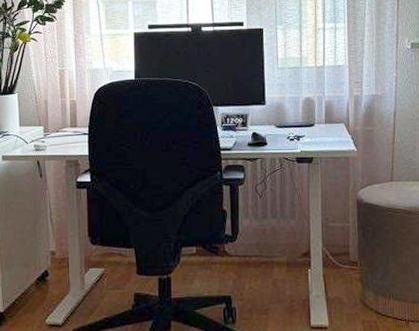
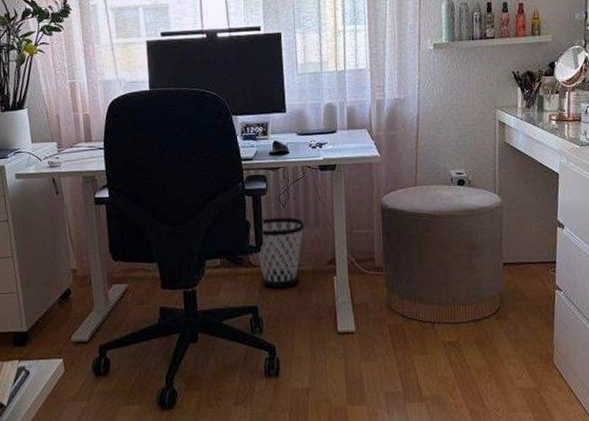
wastebasket: none [233,207,280,278] -> present [257,217,304,288]

